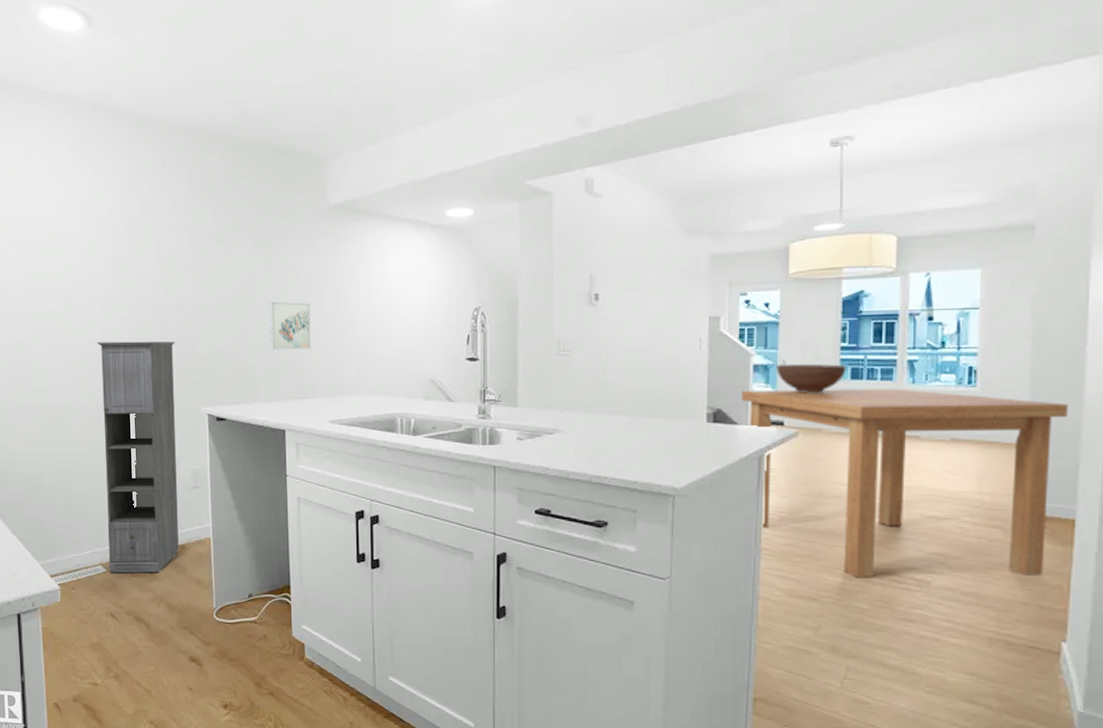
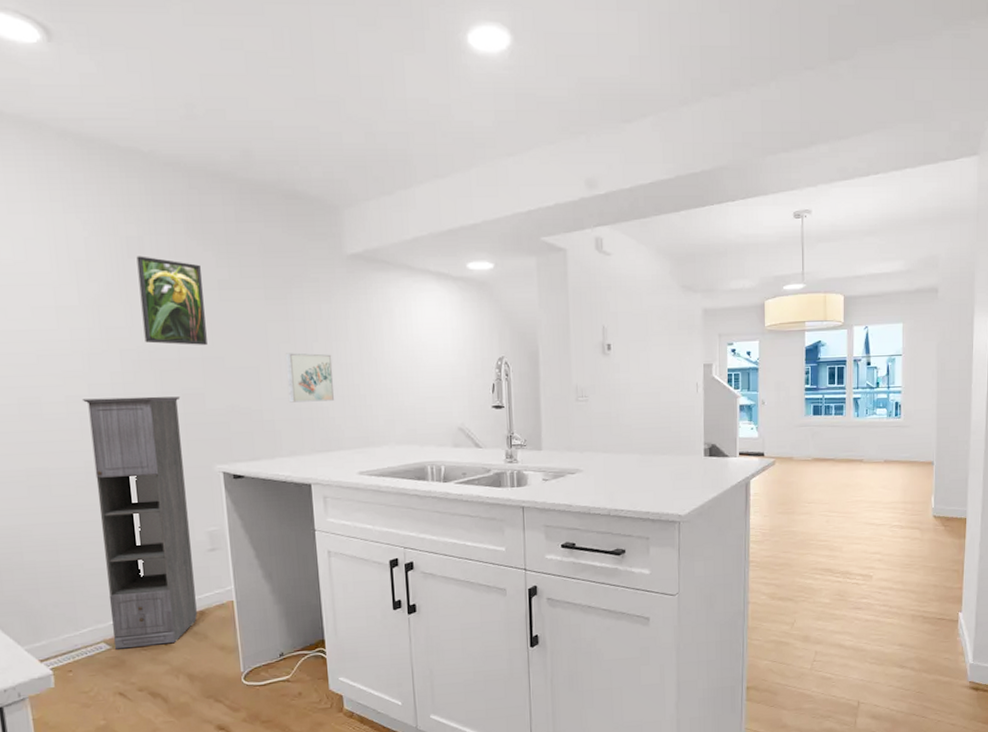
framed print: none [147,212,201,294] -> present [136,256,207,345]
dining table: present [741,388,1069,578] -> none [730,421,962,579]
fruit bowl: present [776,364,847,394] -> none [757,403,810,429]

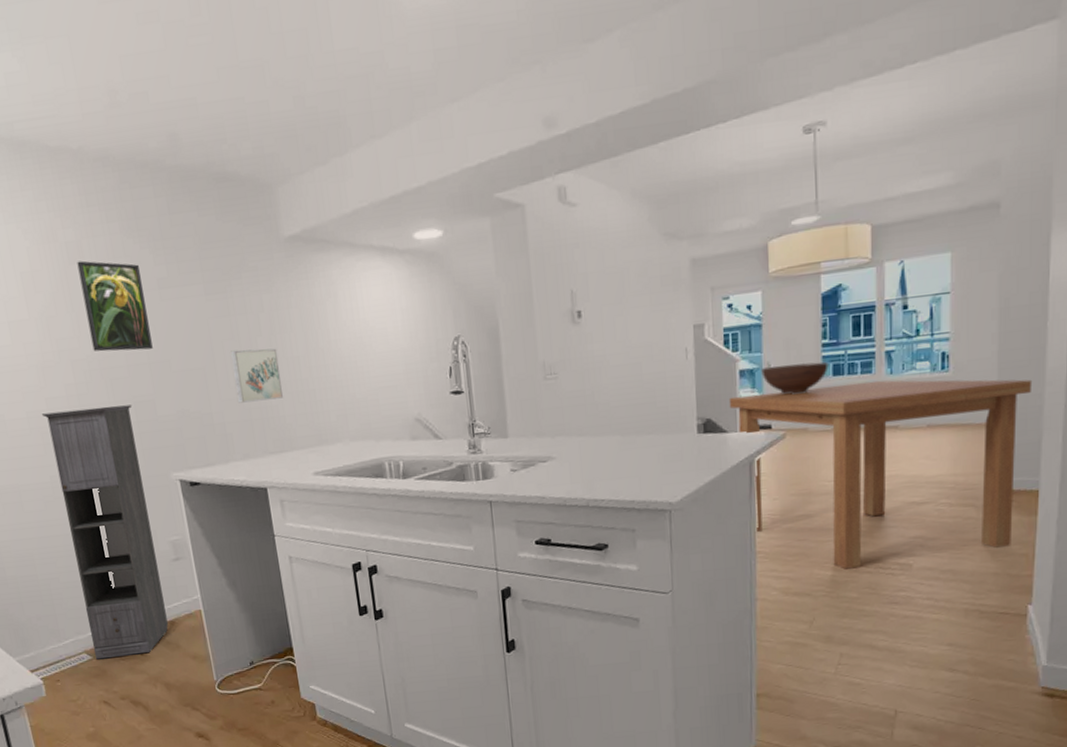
dining table: none [730,421,962,579] -> present [728,379,1033,569]
fruit bowl: none [757,403,810,429] -> present [761,362,829,395]

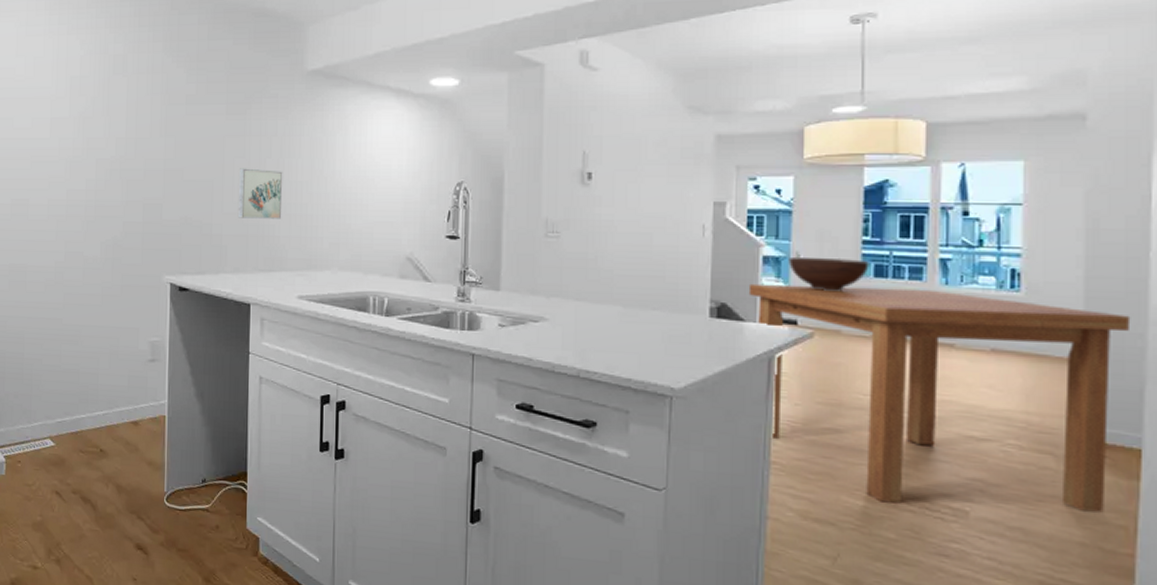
storage cabinet: present [41,404,169,660] -> none [57,203,142,450]
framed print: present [77,260,153,352] -> none [118,72,172,157]

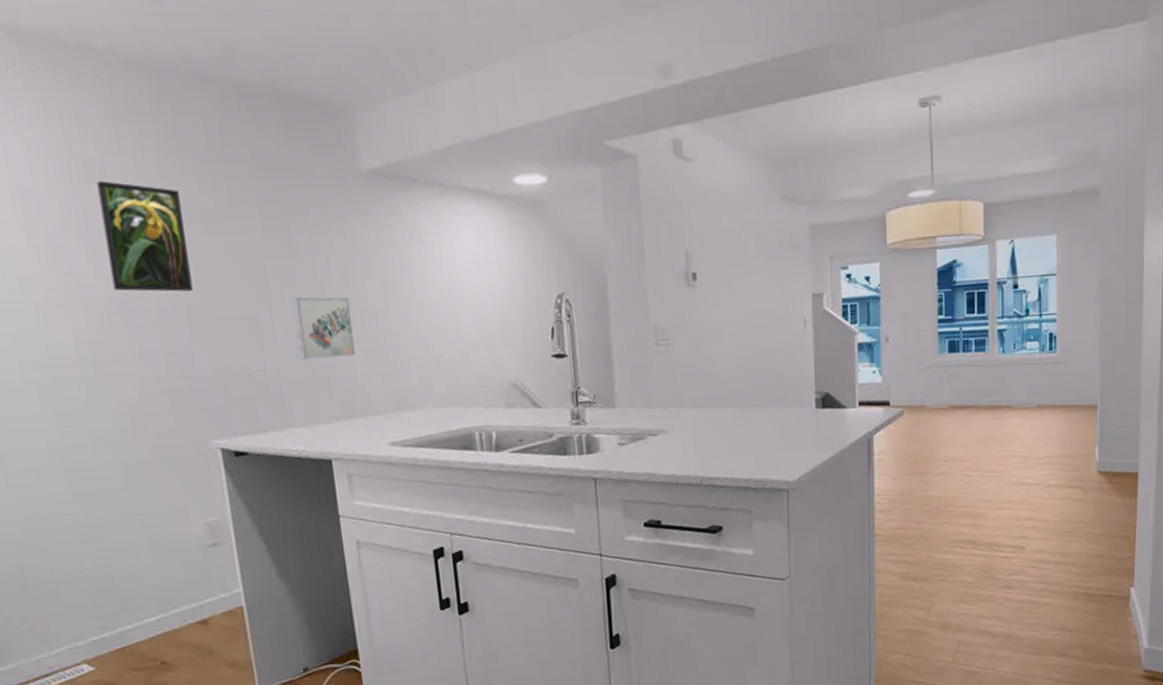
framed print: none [118,72,172,157] -> present [97,181,193,292]
dining table: present [748,283,1131,513] -> none [847,359,1131,553]
fruit bowl: present [789,258,869,291] -> none [879,338,945,371]

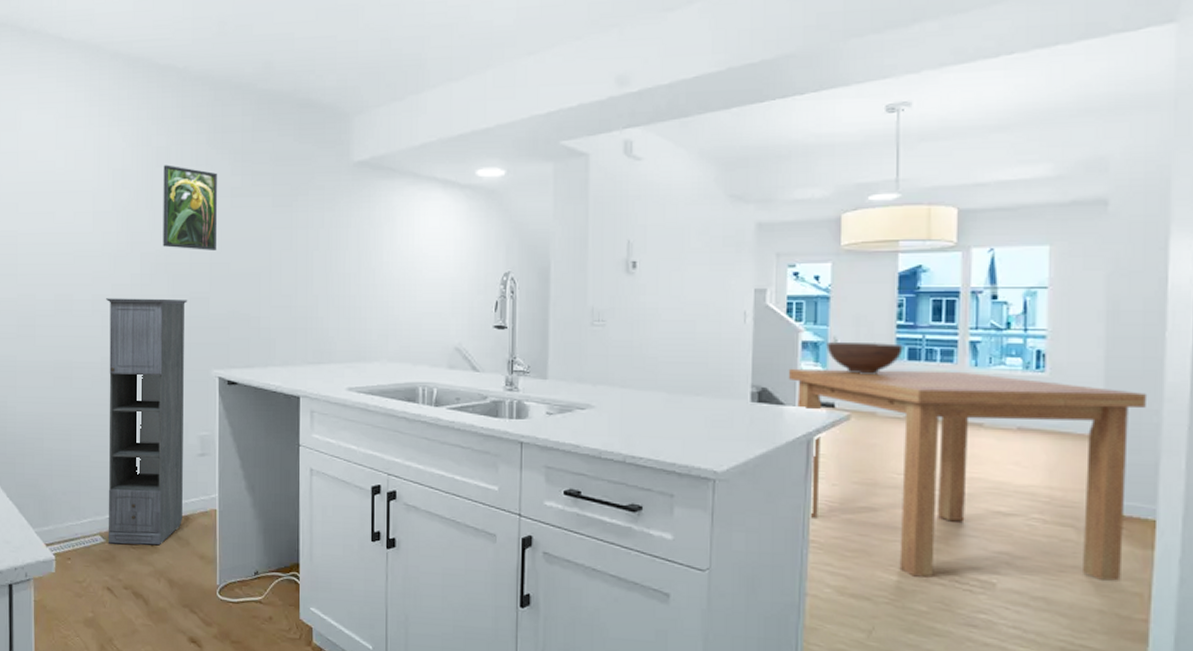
storage cabinet: none [39,356,200,671] -> present [105,298,188,545]
wall art: present [292,297,356,359] -> none [285,260,331,311]
dining table: none [847,359,1131,553] -> present [788,368,1148,581]
fruit bowl: none [879,338,945,371] -> present [826,342,903,374]

